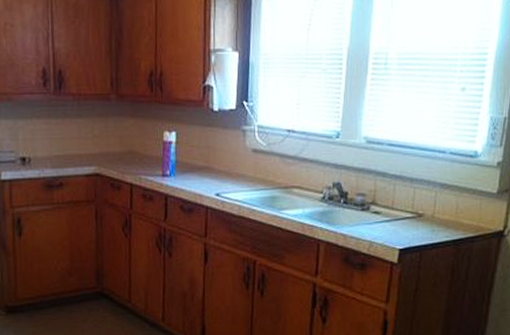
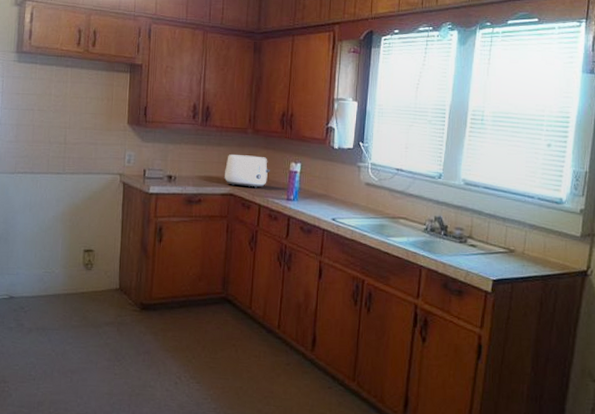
toaster: none [87,126,140,165] -> present [225,154,270,189]

